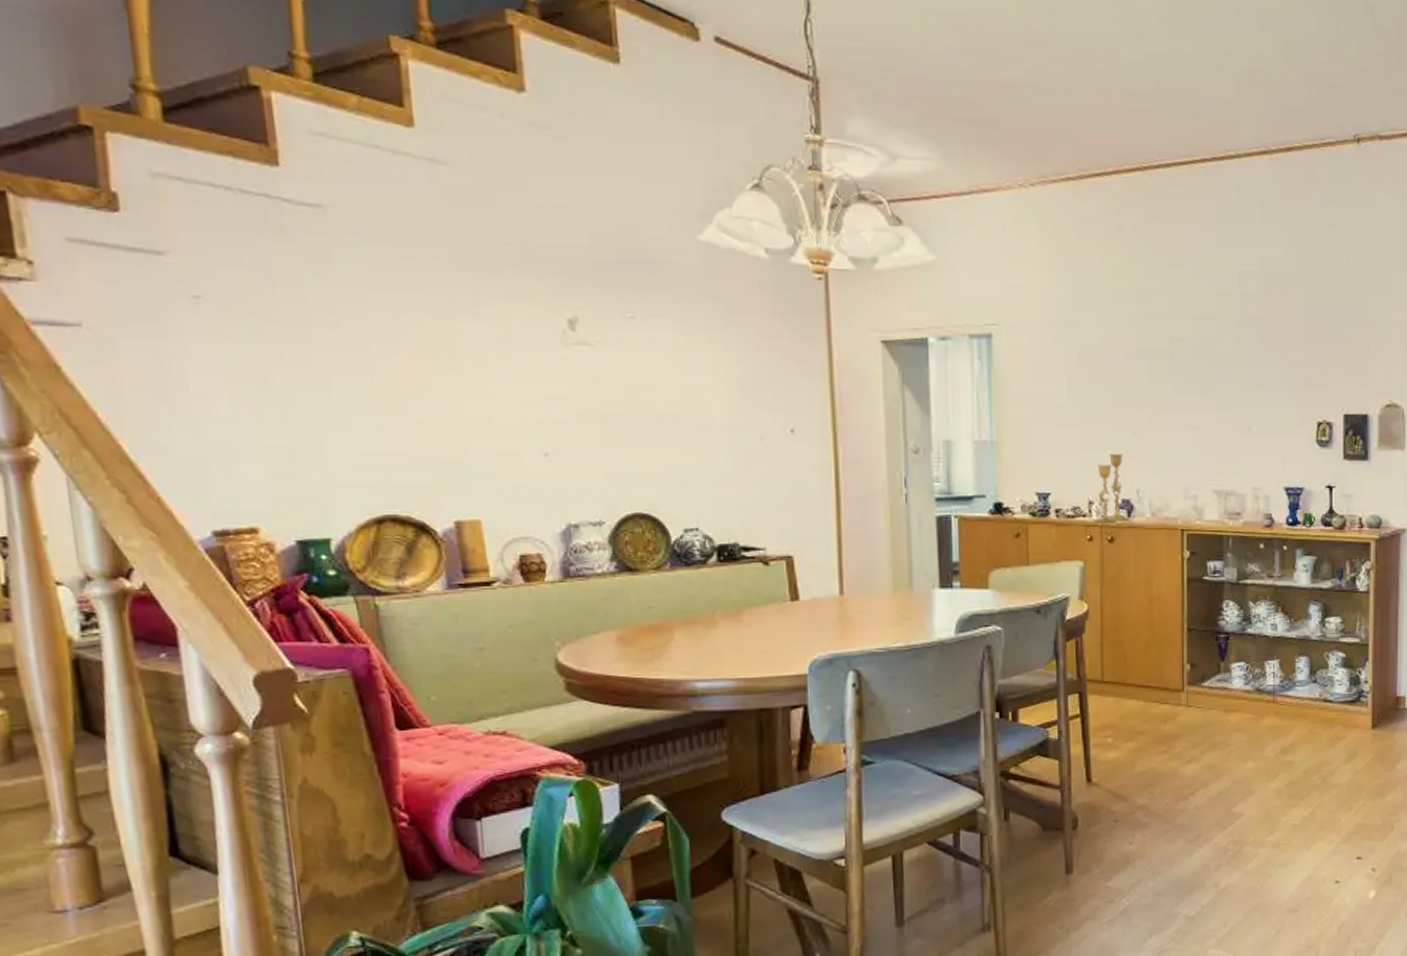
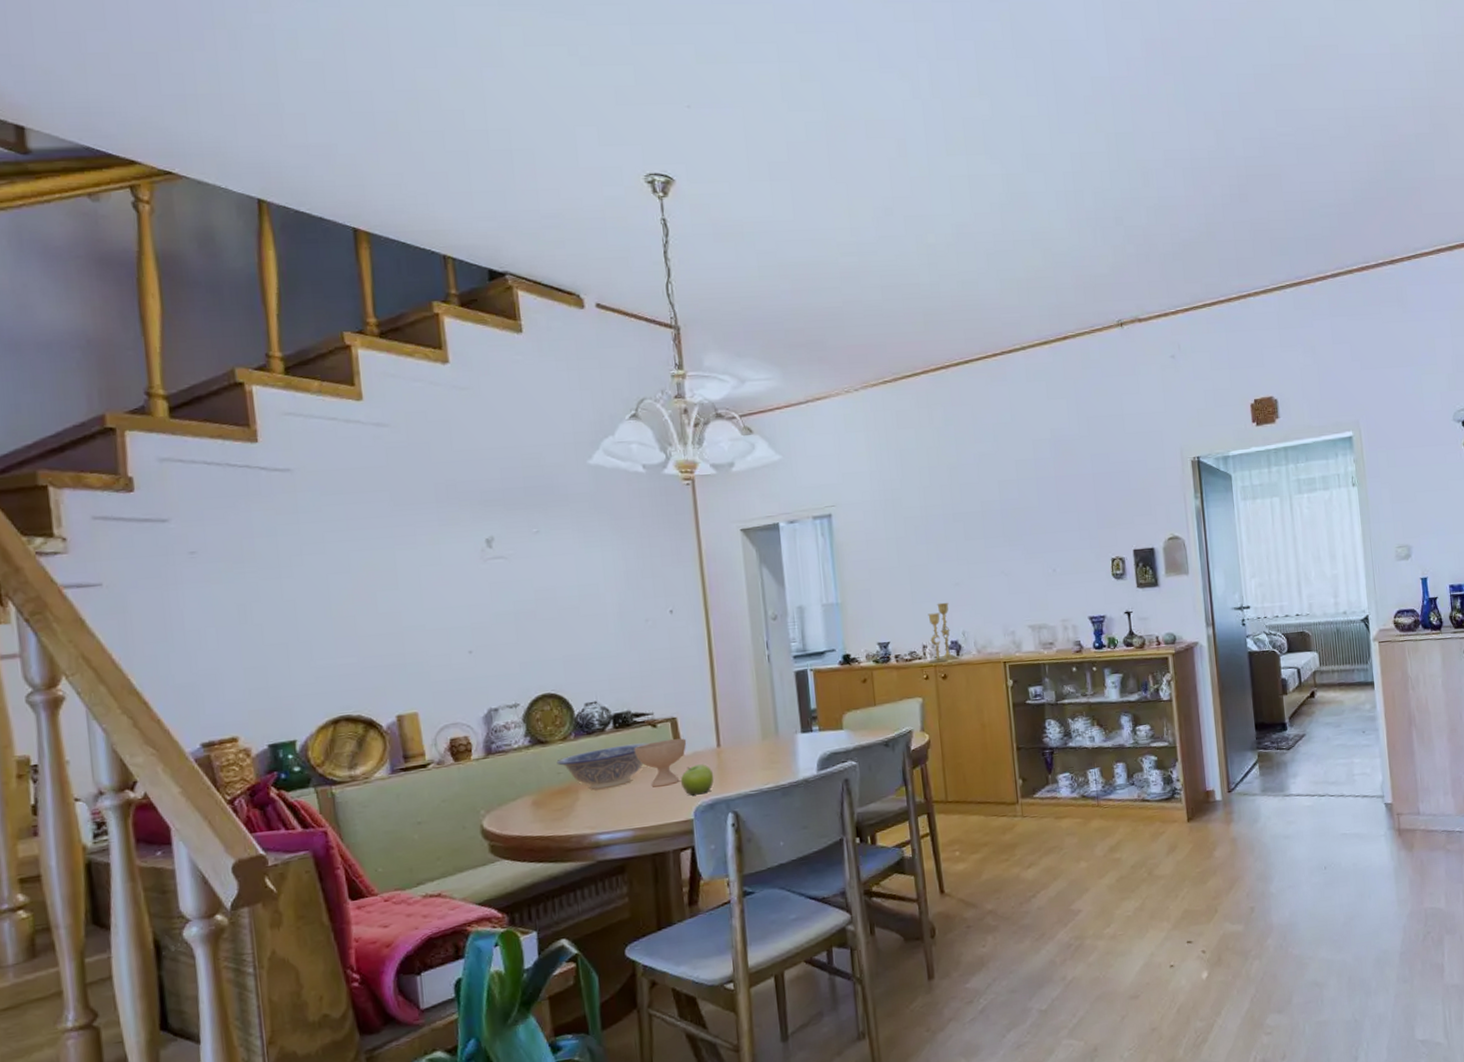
decorative bowl: none [648,582,758,631] -> present [556,742,648,790]
bowl: none [741,581,804,634] -> present [634,738,687,787]
fruit: none [794,613,834,647] -> present [680,764,714,796]

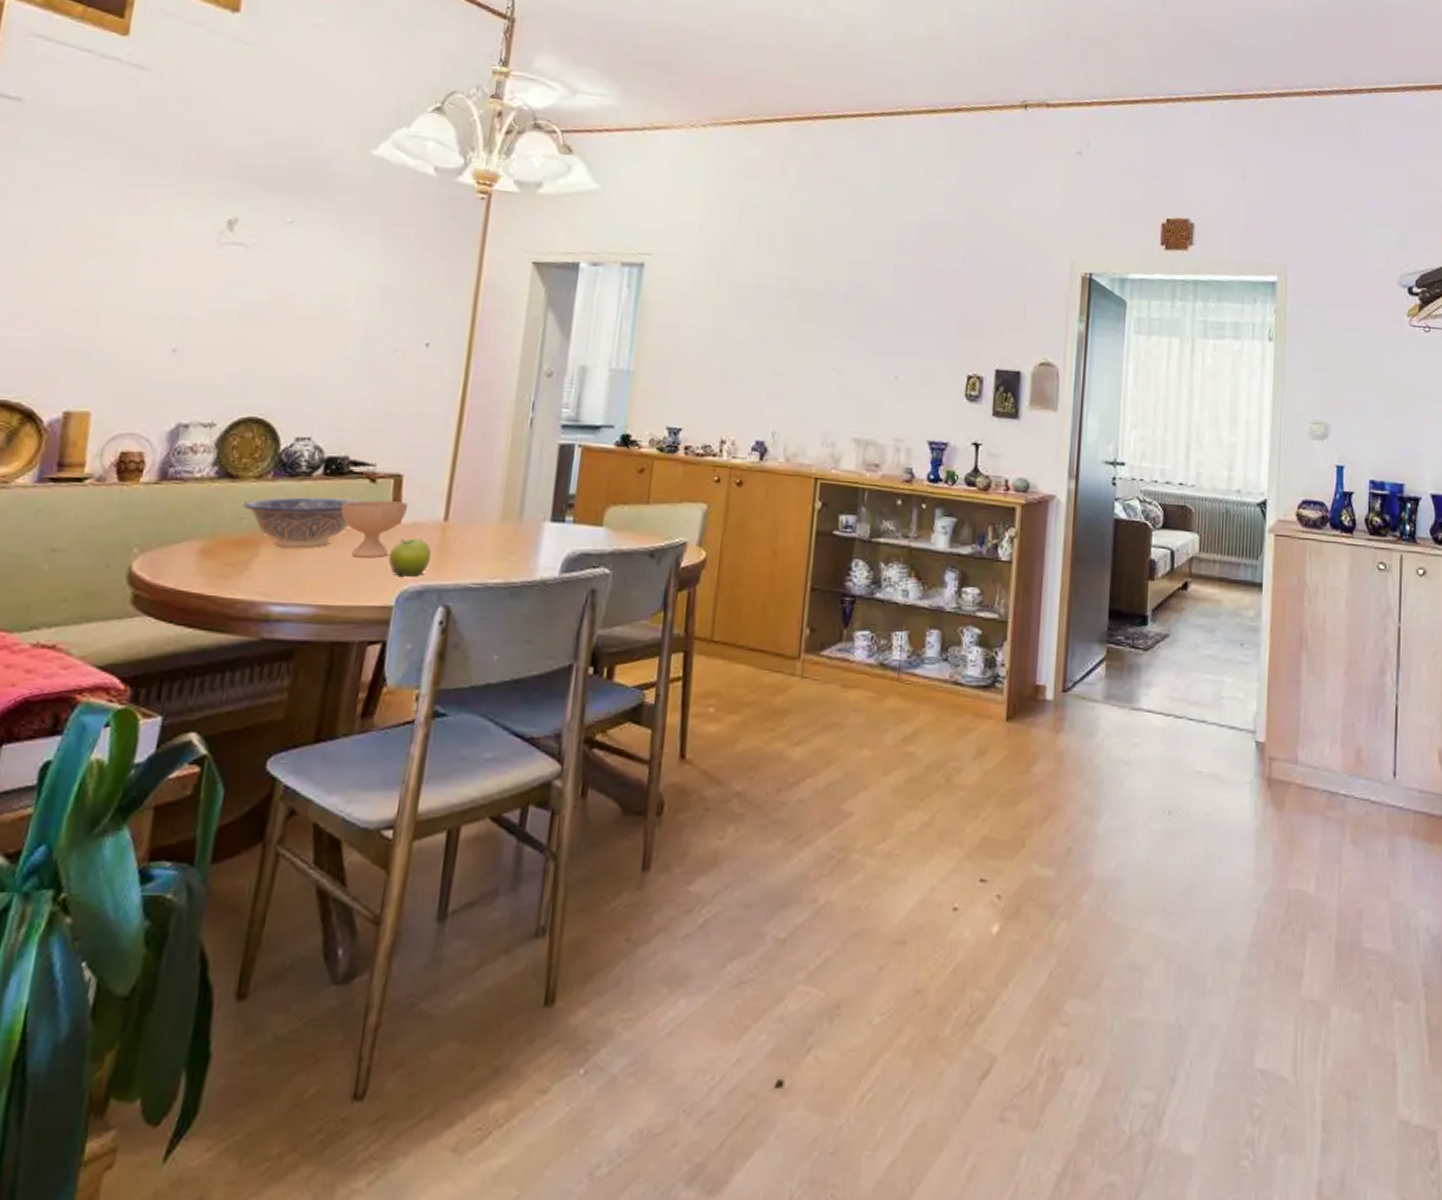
candlestick: present [928,602,960,663] -> none [724,392,763,465]

